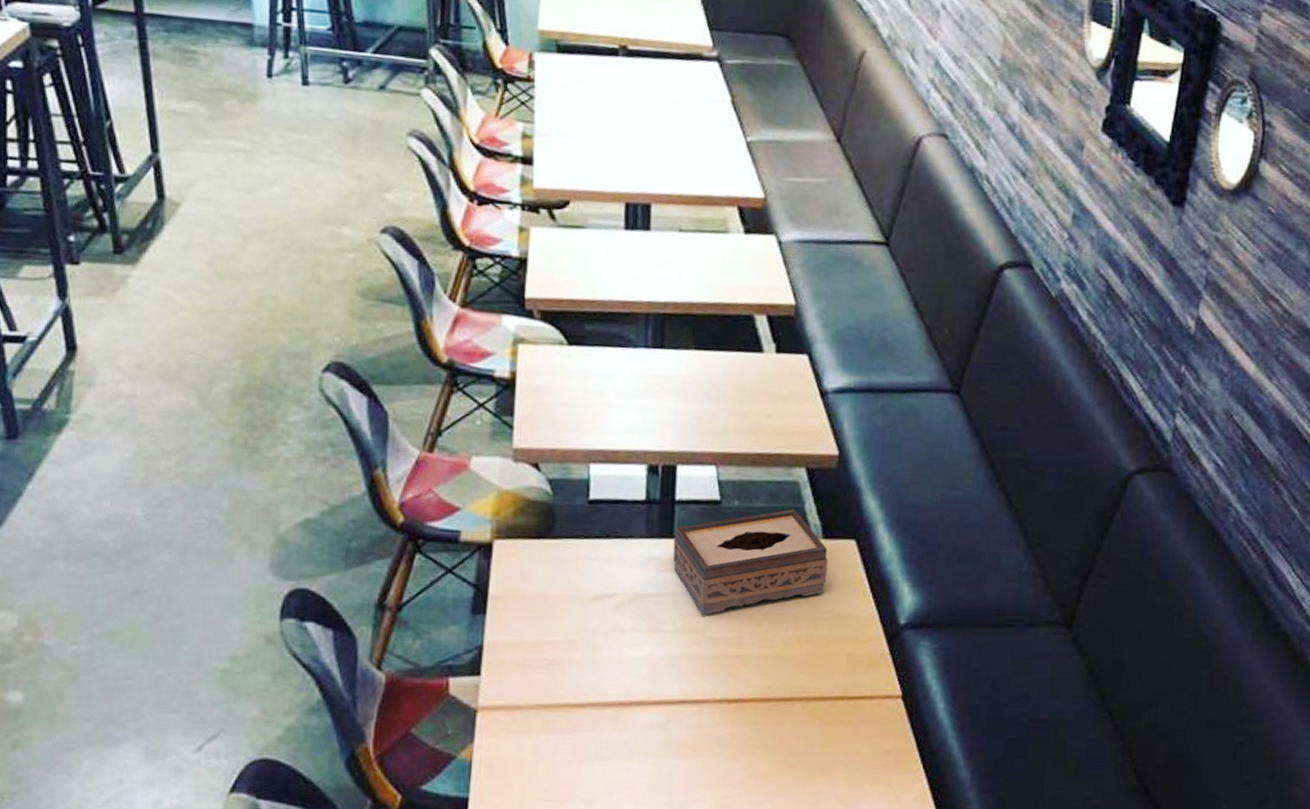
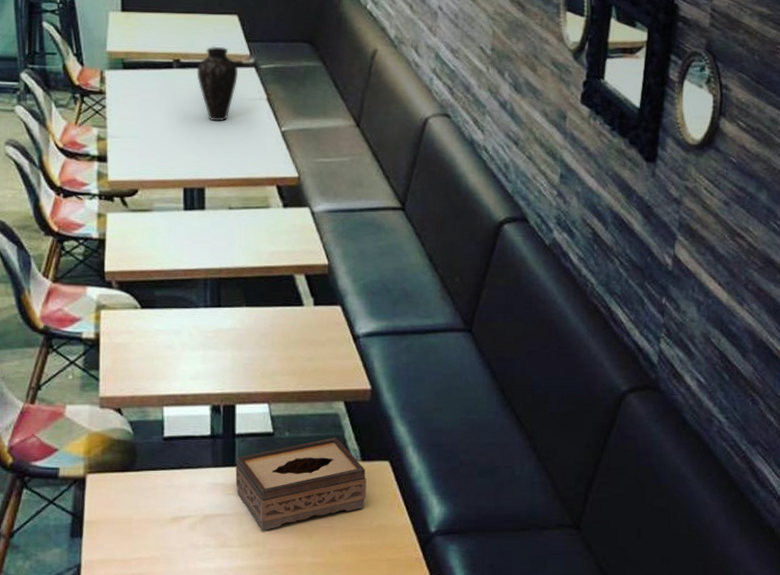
vase: none [647,32,697,126] -> present [197,46,238,122]

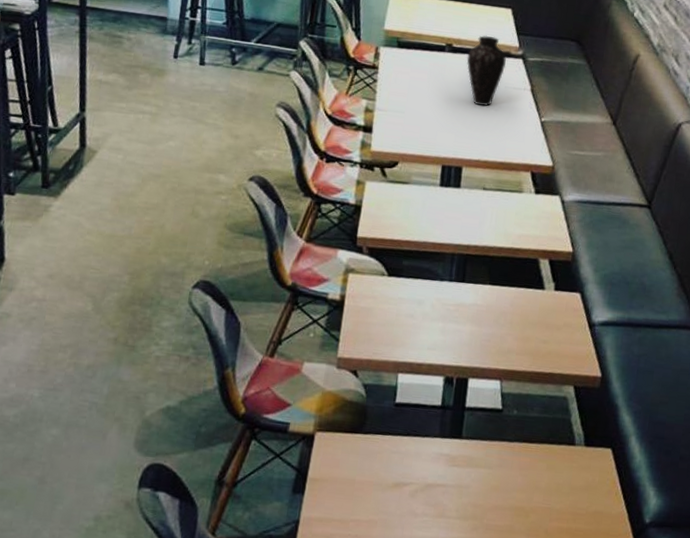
tissue box: present [235,437,366,531] -> none [459,419,588,505]

